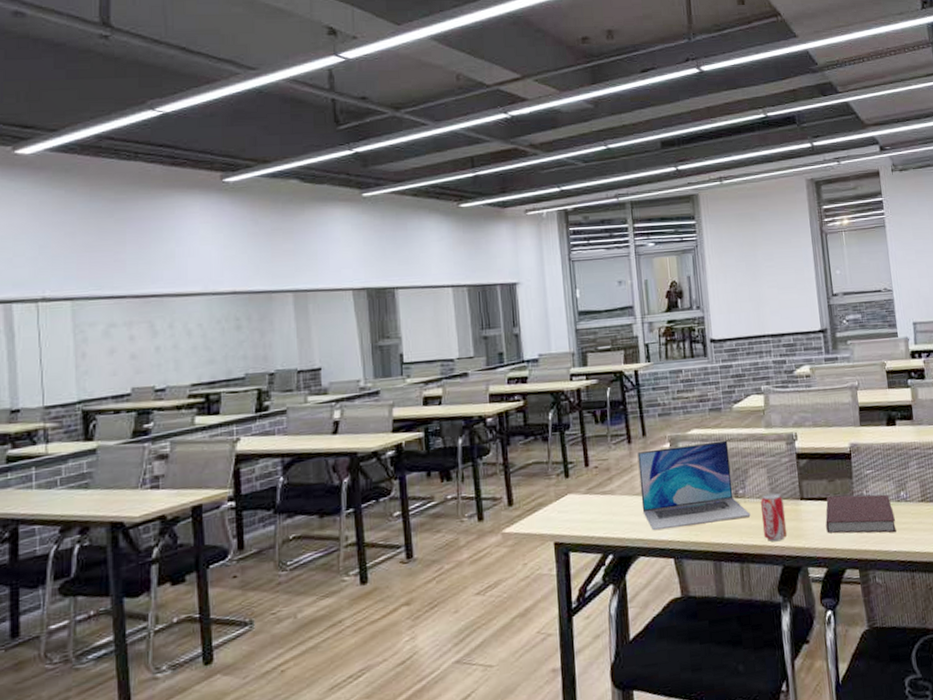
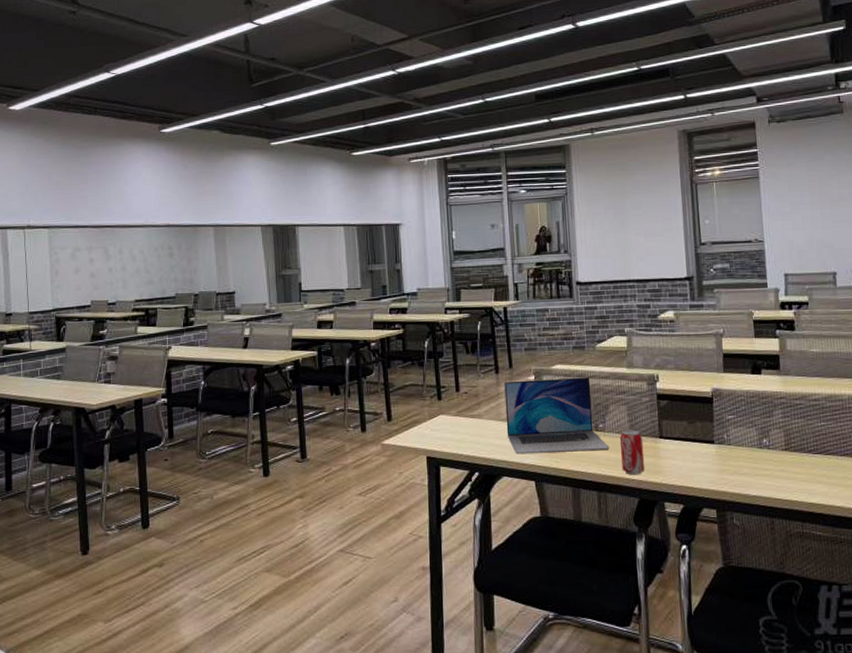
notebook: present [825,494,896,534] -> none [684,437,757,477]

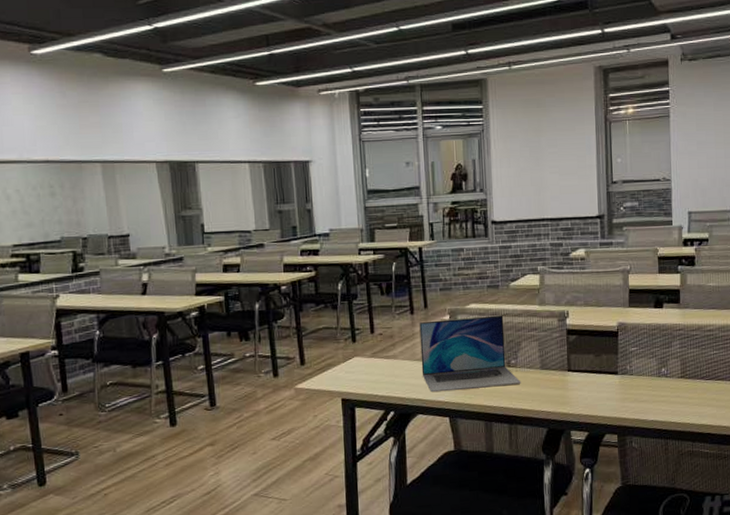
beverage can: present [619,429,645,475] -> none [530,364,554,407]

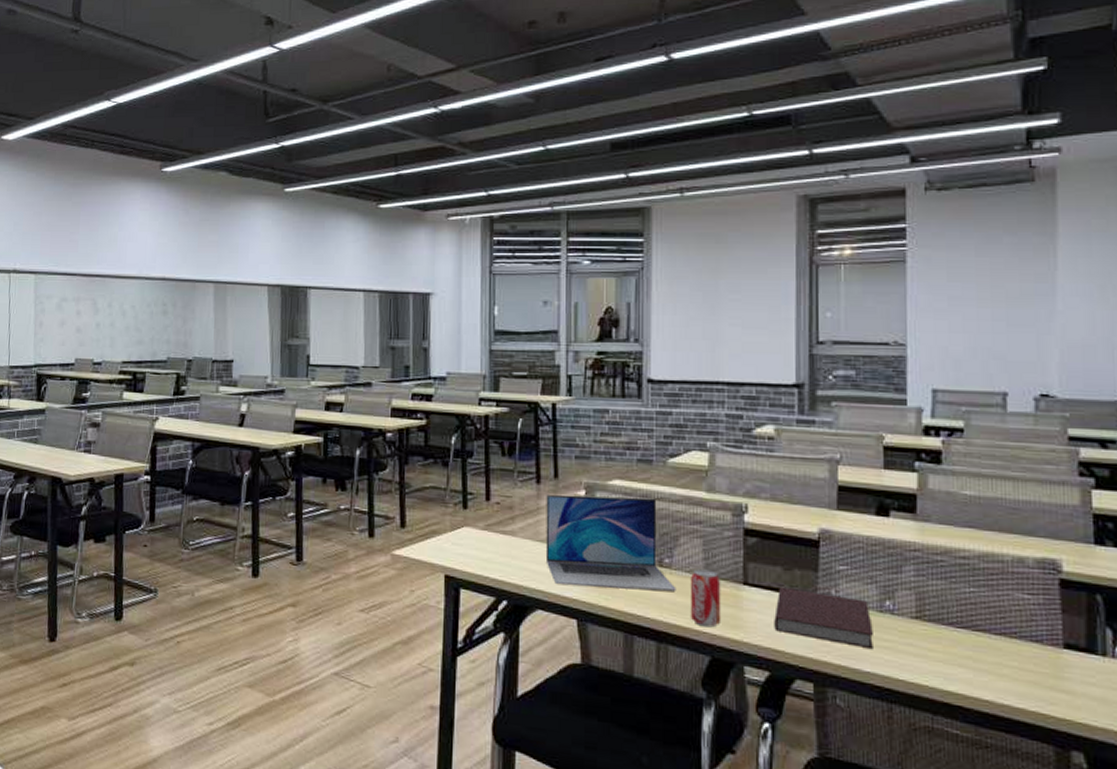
beverage can: none [530,364,554,407] -> present [690,569,721,628]
notebook: none [590,369,655,404] -> present [774,588,873,648]

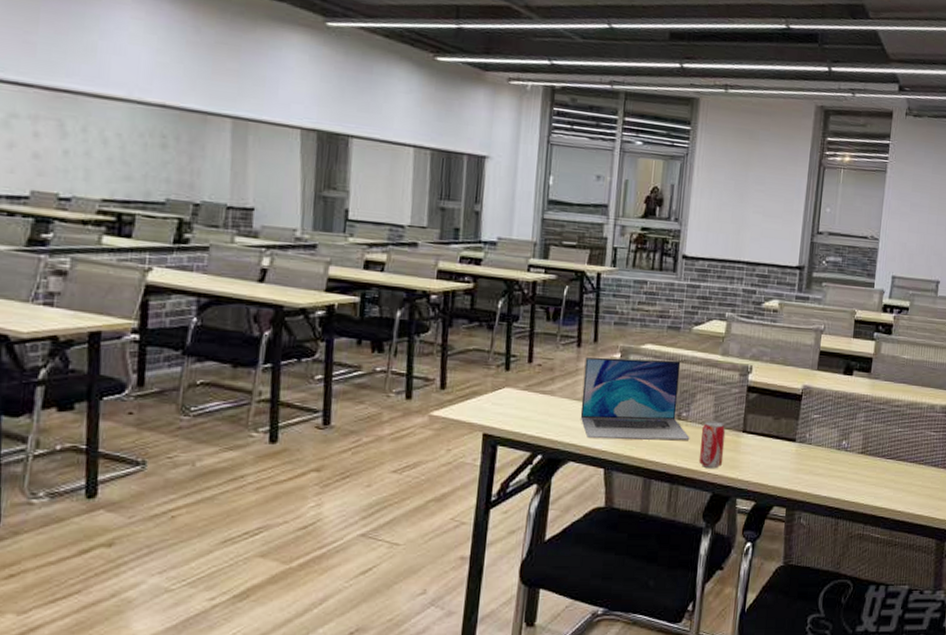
notebook: present [774,588,873,648] -> none [762,434,832,478]

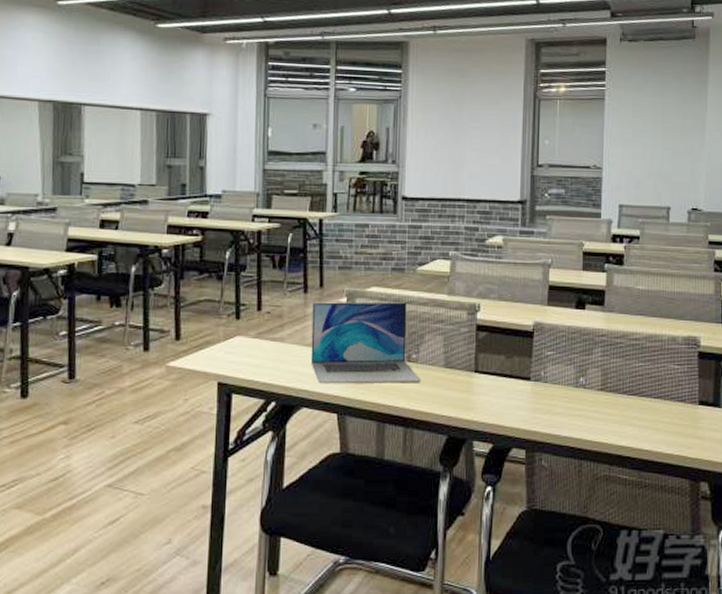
beverage can: present [698,420,726,469] -> none [431,362,457,411]

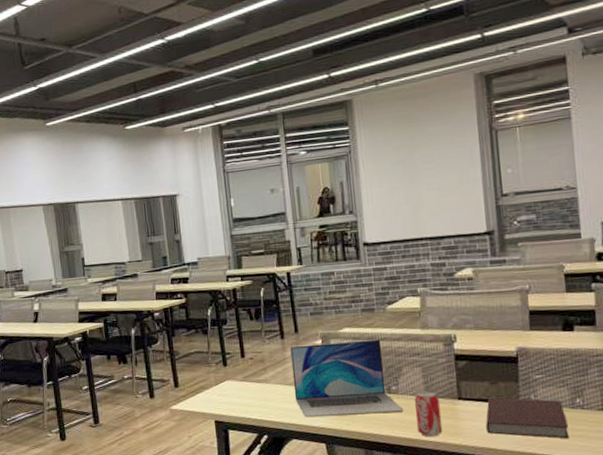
beverage can: none [431,362,457,411] -> present [414,391,443,437]
notebook: none [497,373,570,417] -> present [486,398,569,438]

